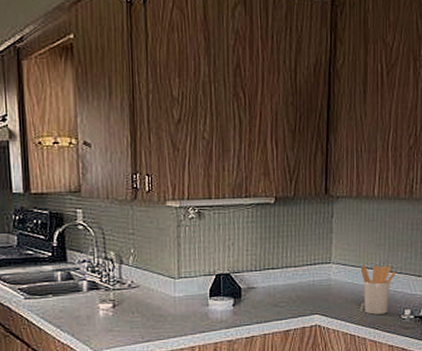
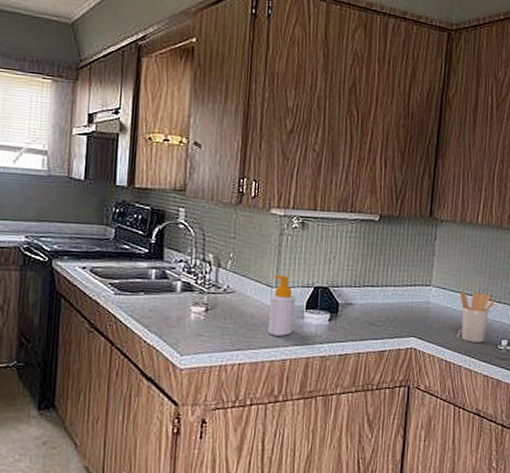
soap bottle: none [173,266,200,325] -> present [267,275,296,336]

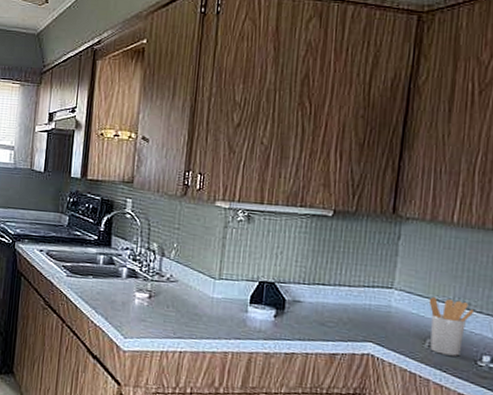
soap bottle: present [267,275,296,336] -> none [209,267,239,329]

